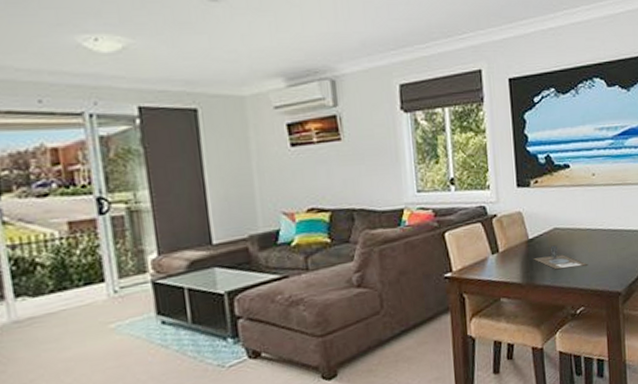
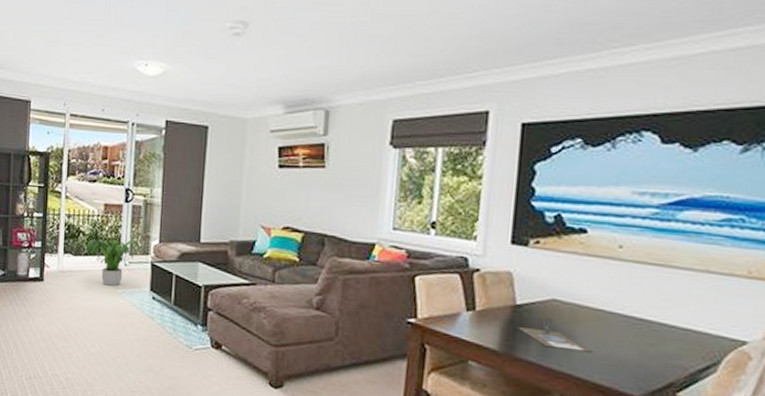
potted plant: none [50,259,135,324] -> present [86,239,141,286]

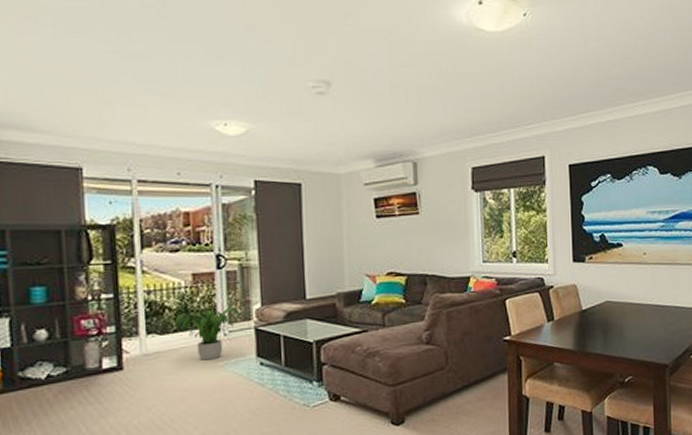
place setting: present [517,318,592,353] -> none [585,317,637,340]

